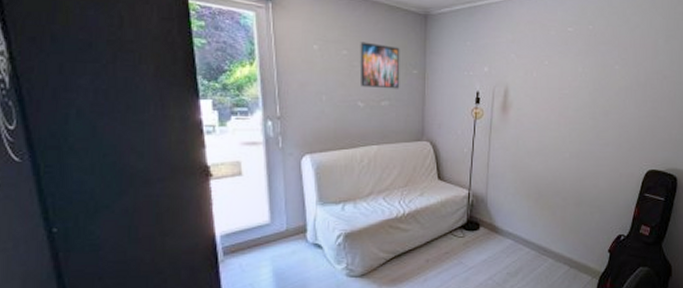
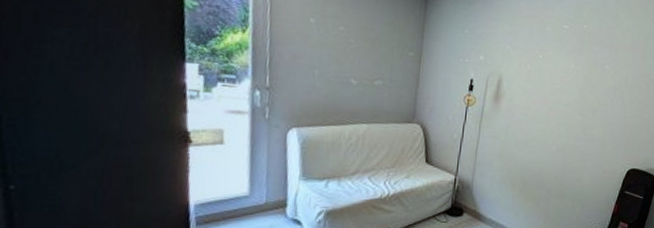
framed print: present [360,42,400,89] -> none [355,19,398,70]

